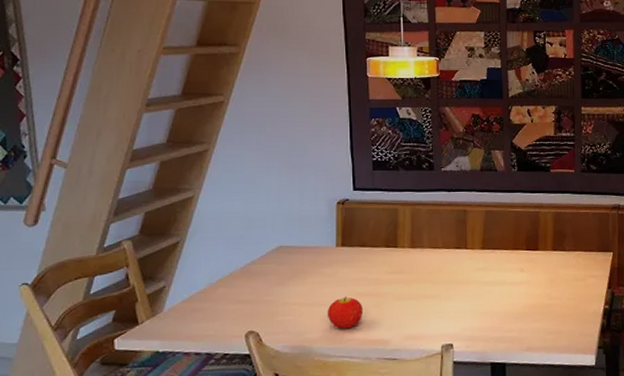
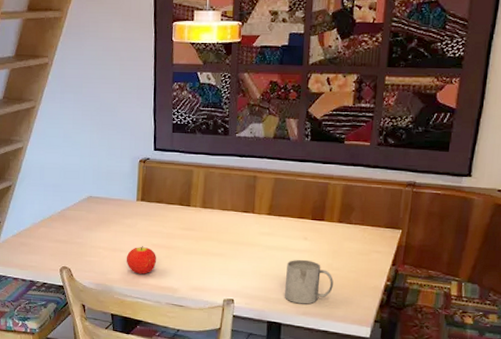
mug: none [505,292,554,340] -> present [284,259,334,304]

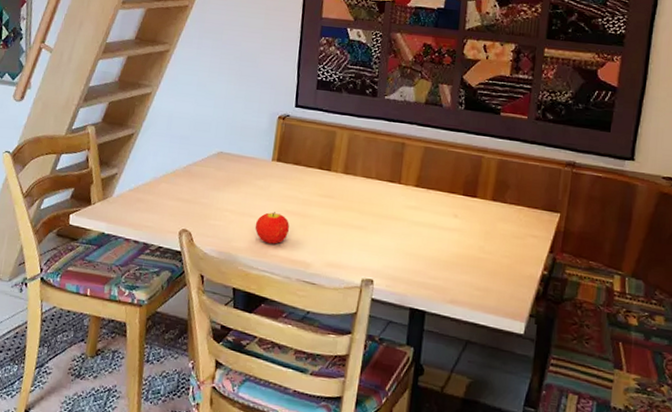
mug: present [284,259,334,304] -> none [429,238,485,291]

